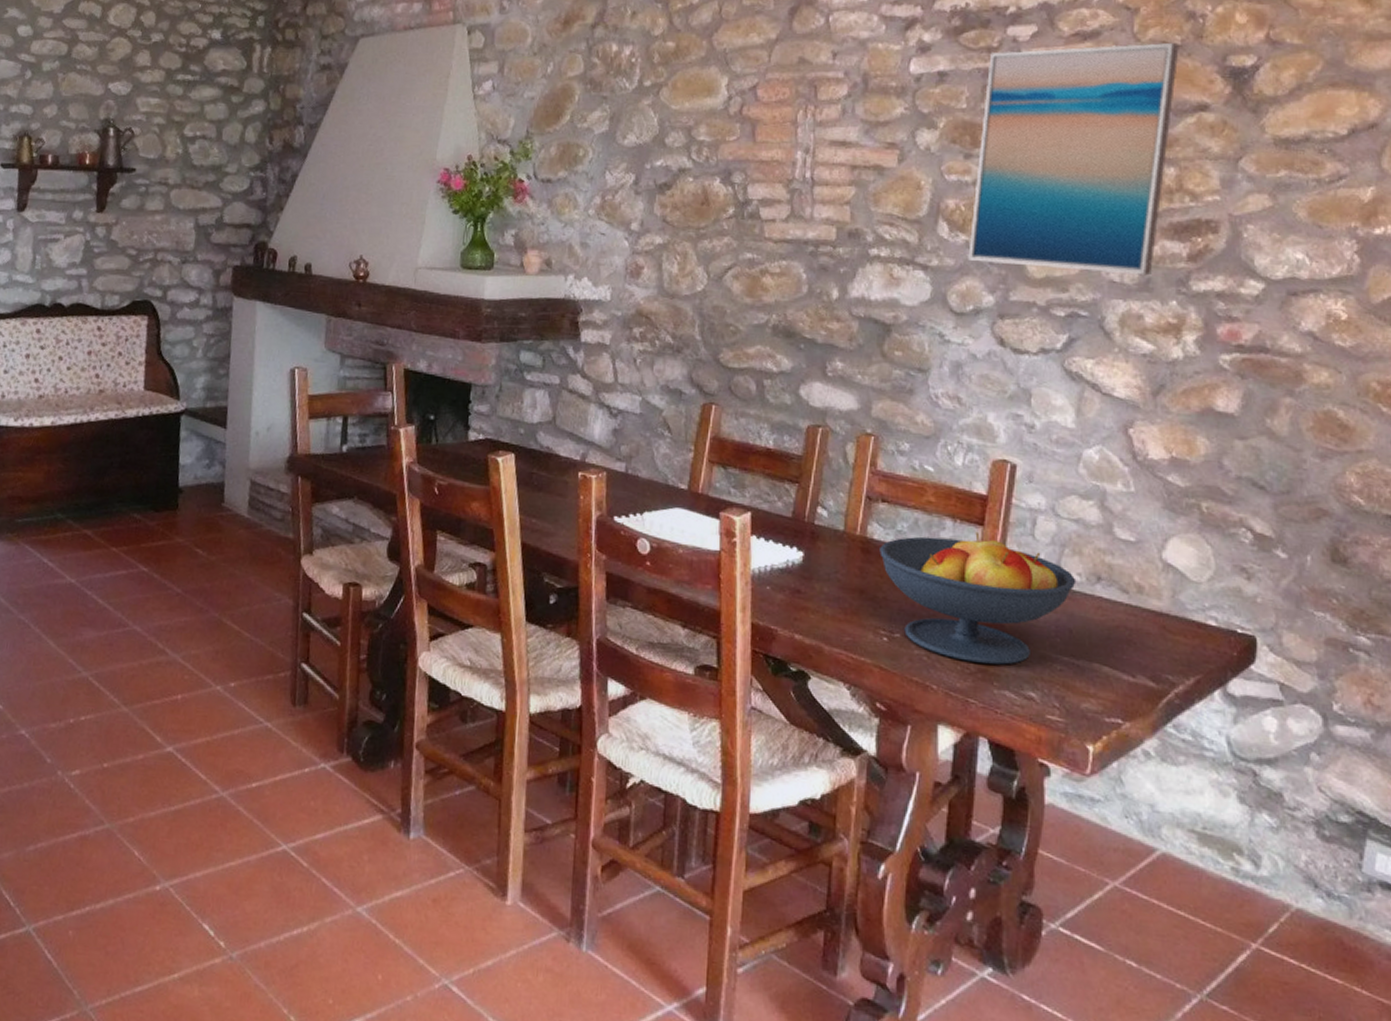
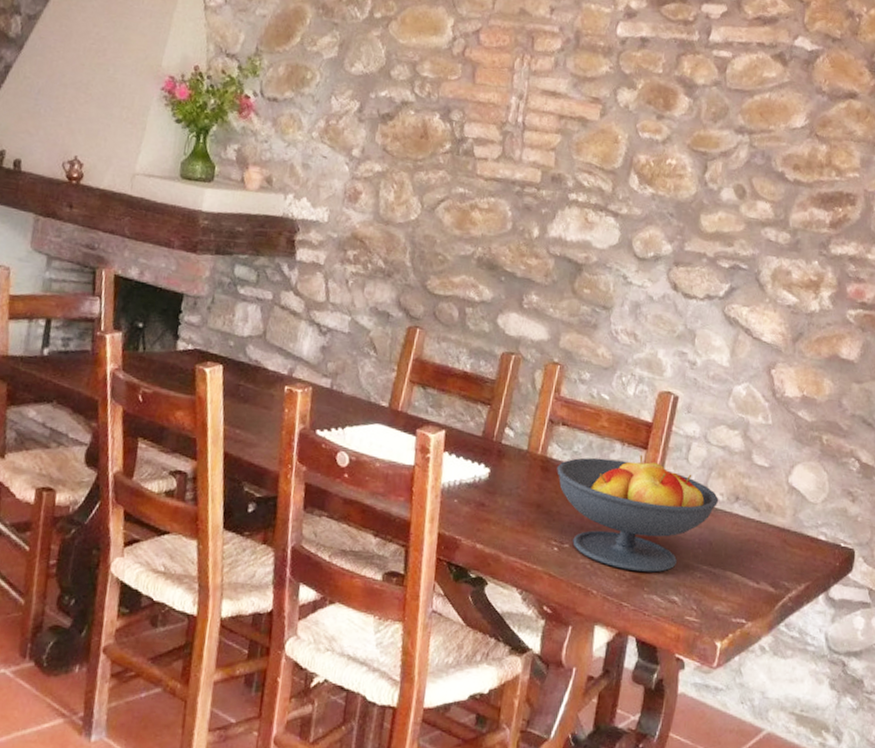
wall art: present [968,42,1179,276] -> none [653,25,839,238]

